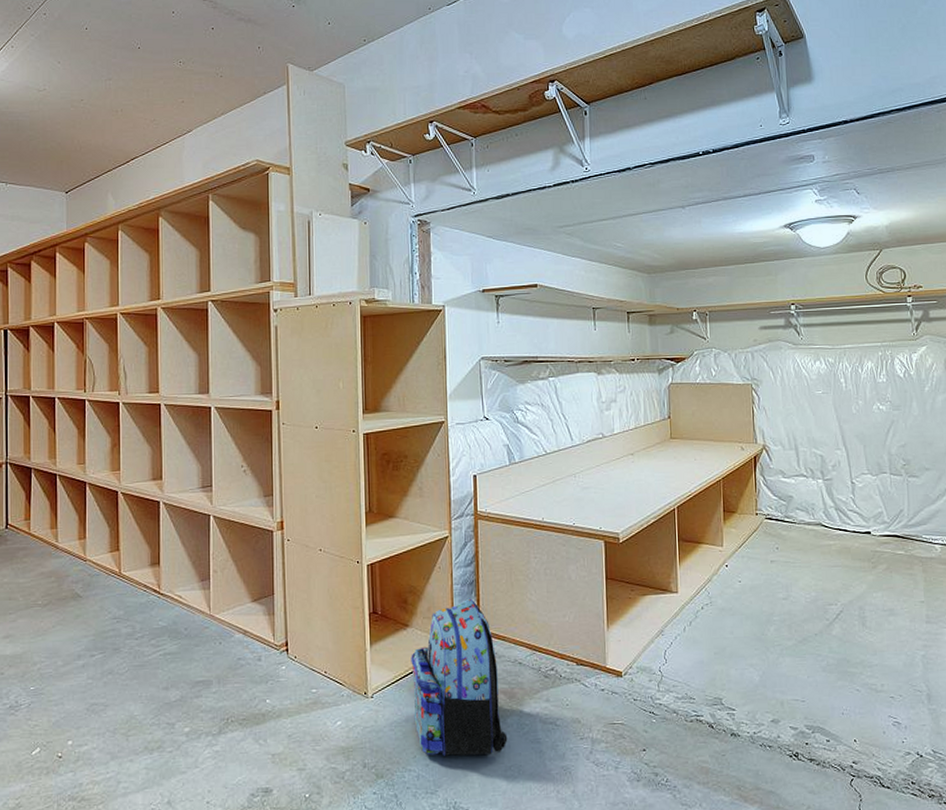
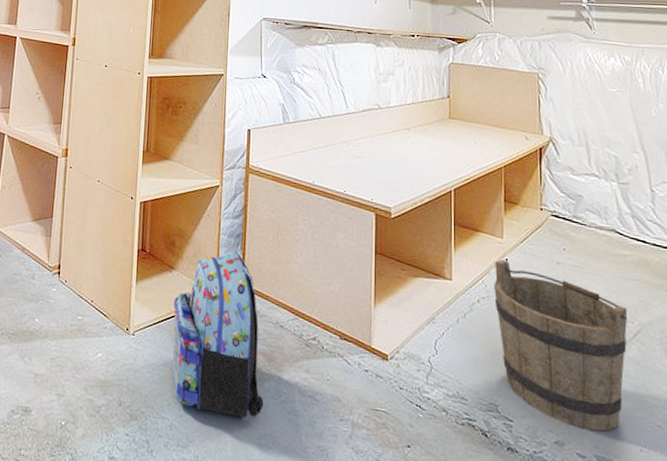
bucket: none [716,566,832,705] -> present [494,259,628,432]

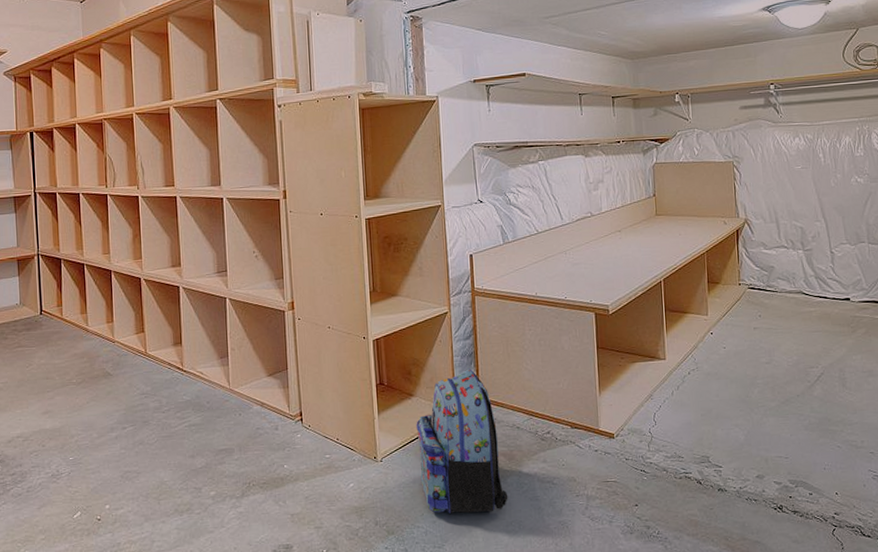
bucket: present [494,259,628,432] -> none [702,334,813,461]

